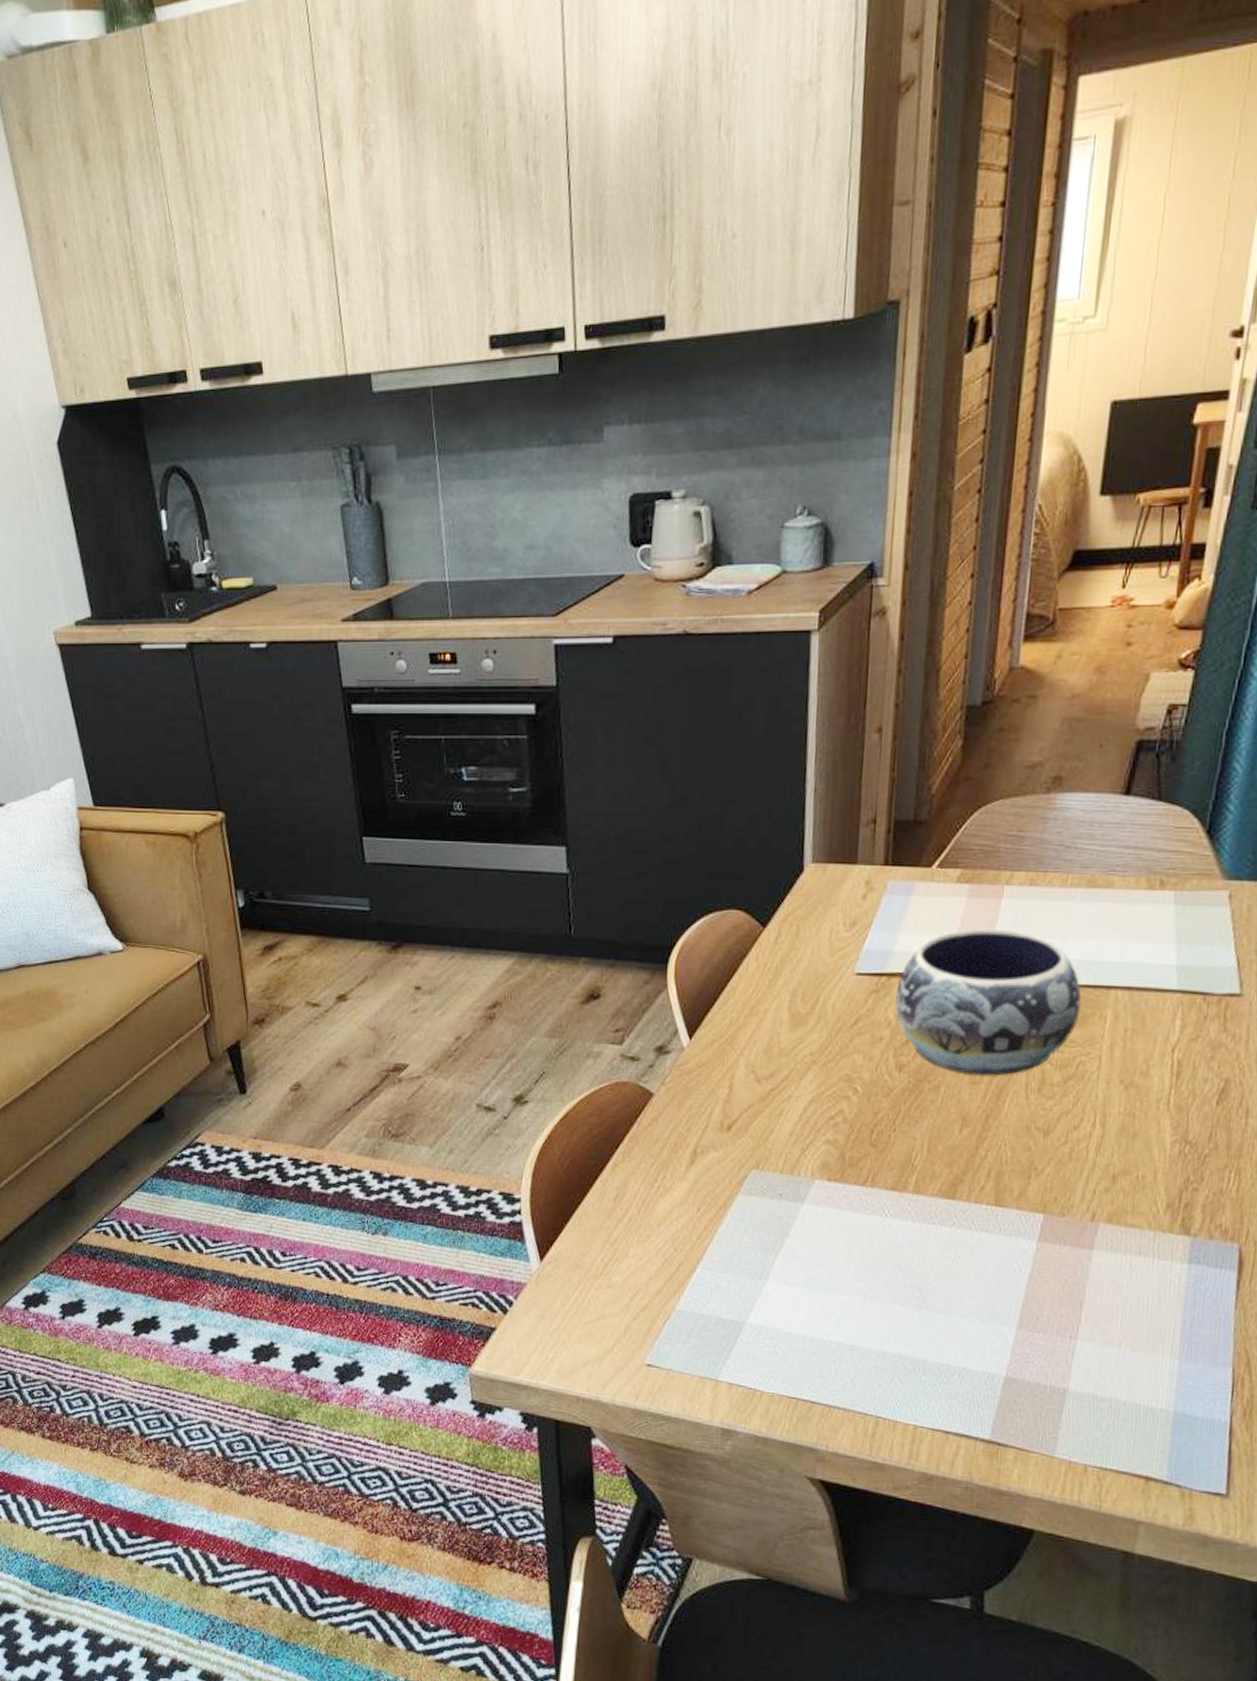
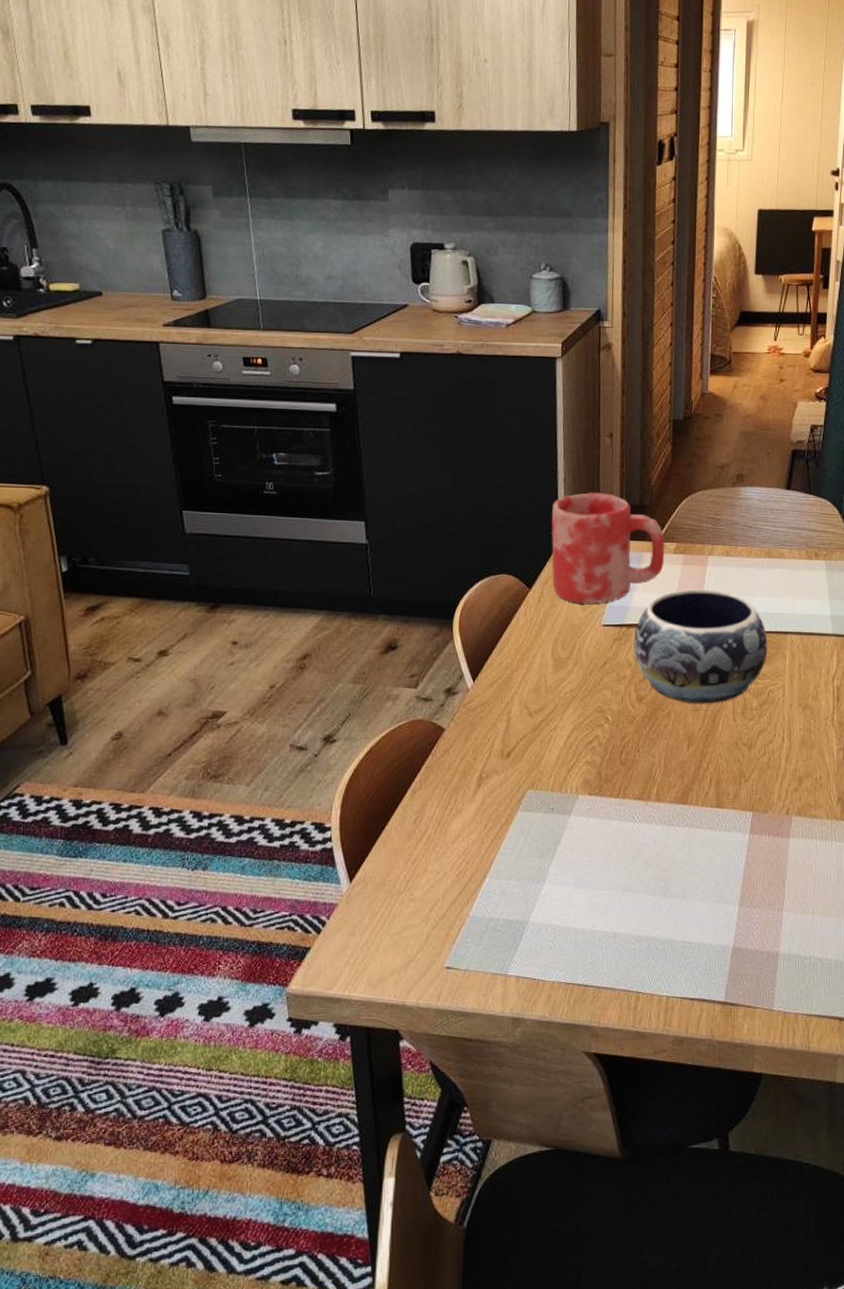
vase: none [793,804,946,947] -> present [551,492,665,604]

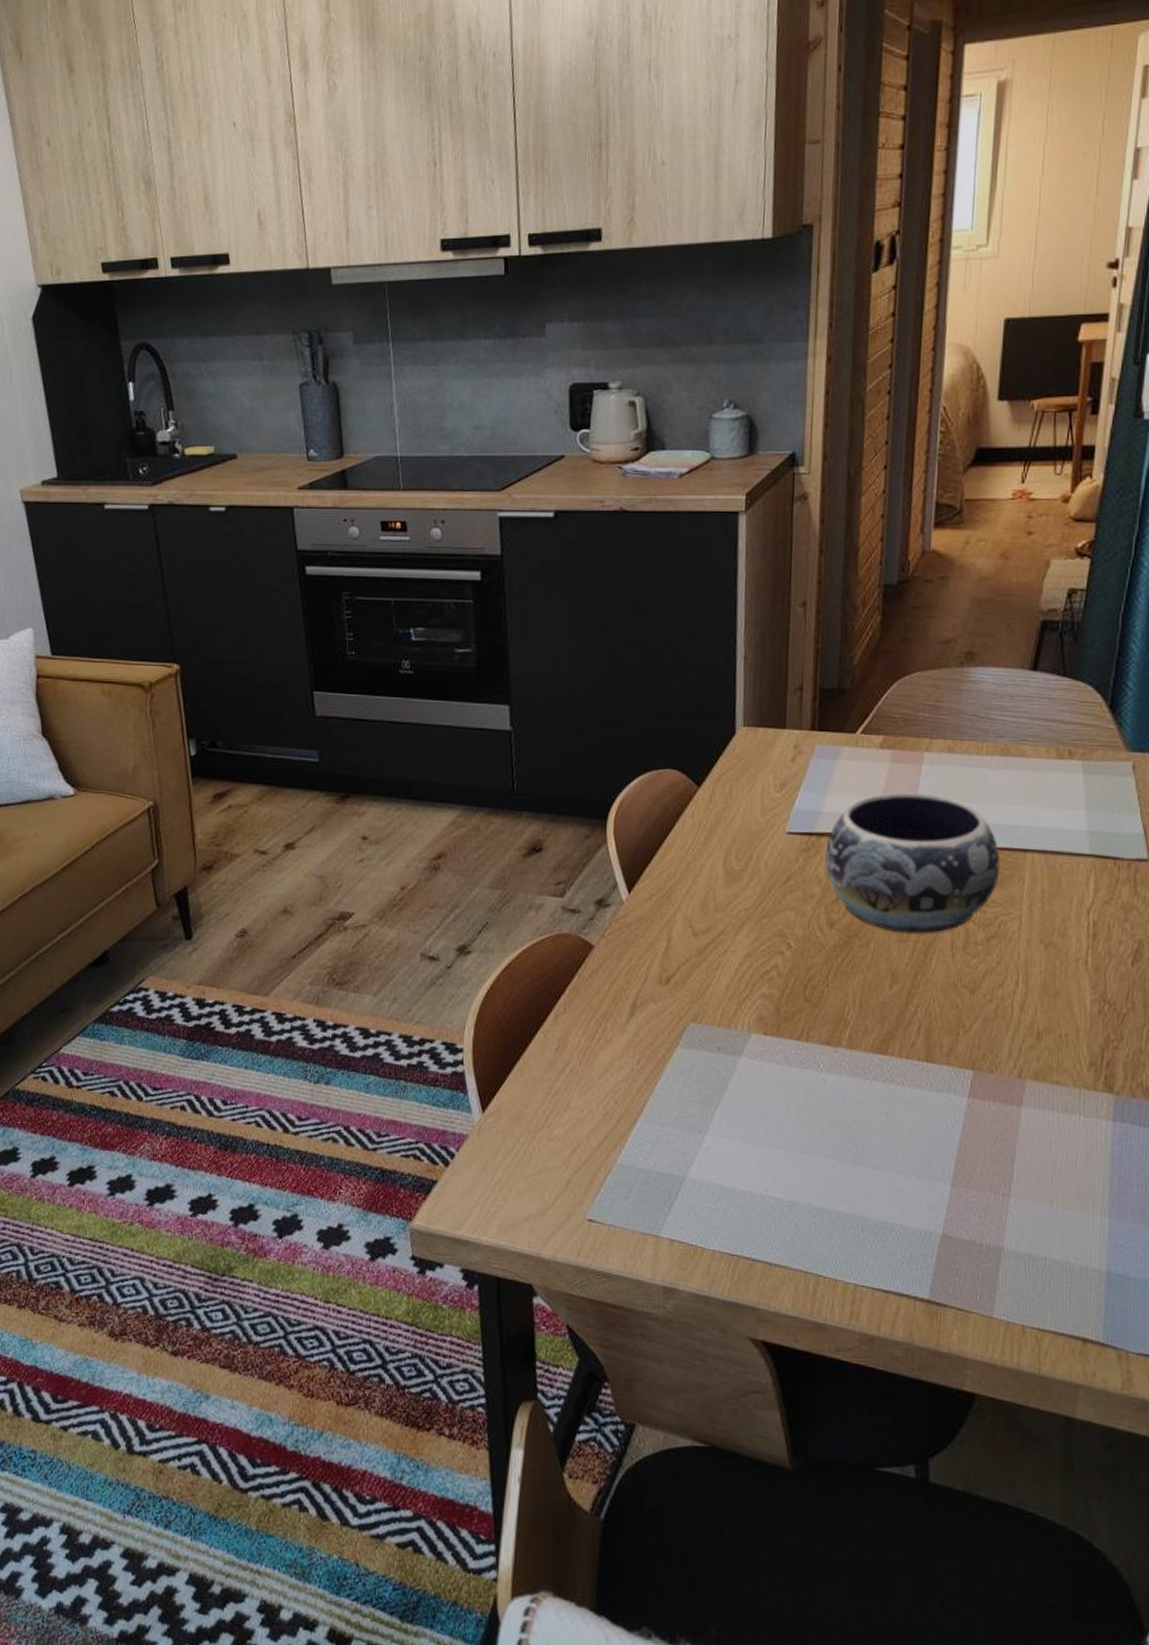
vase: present [551,492,665,604] -> none [726,672,869,807]

